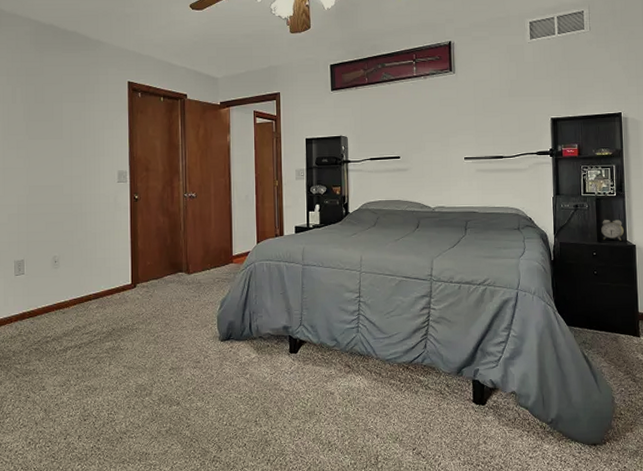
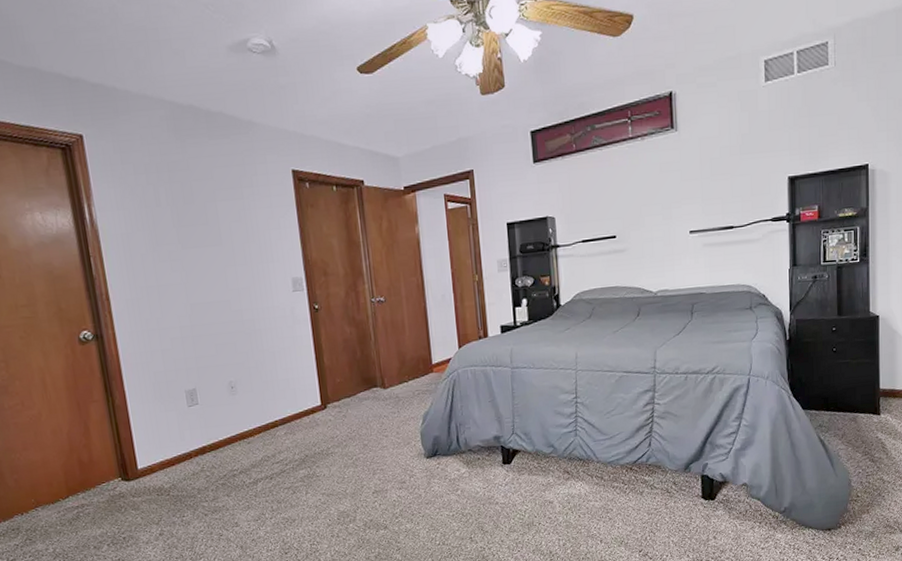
alarm clock: present [601,219,624,241] -> none [842,289,867,313]

